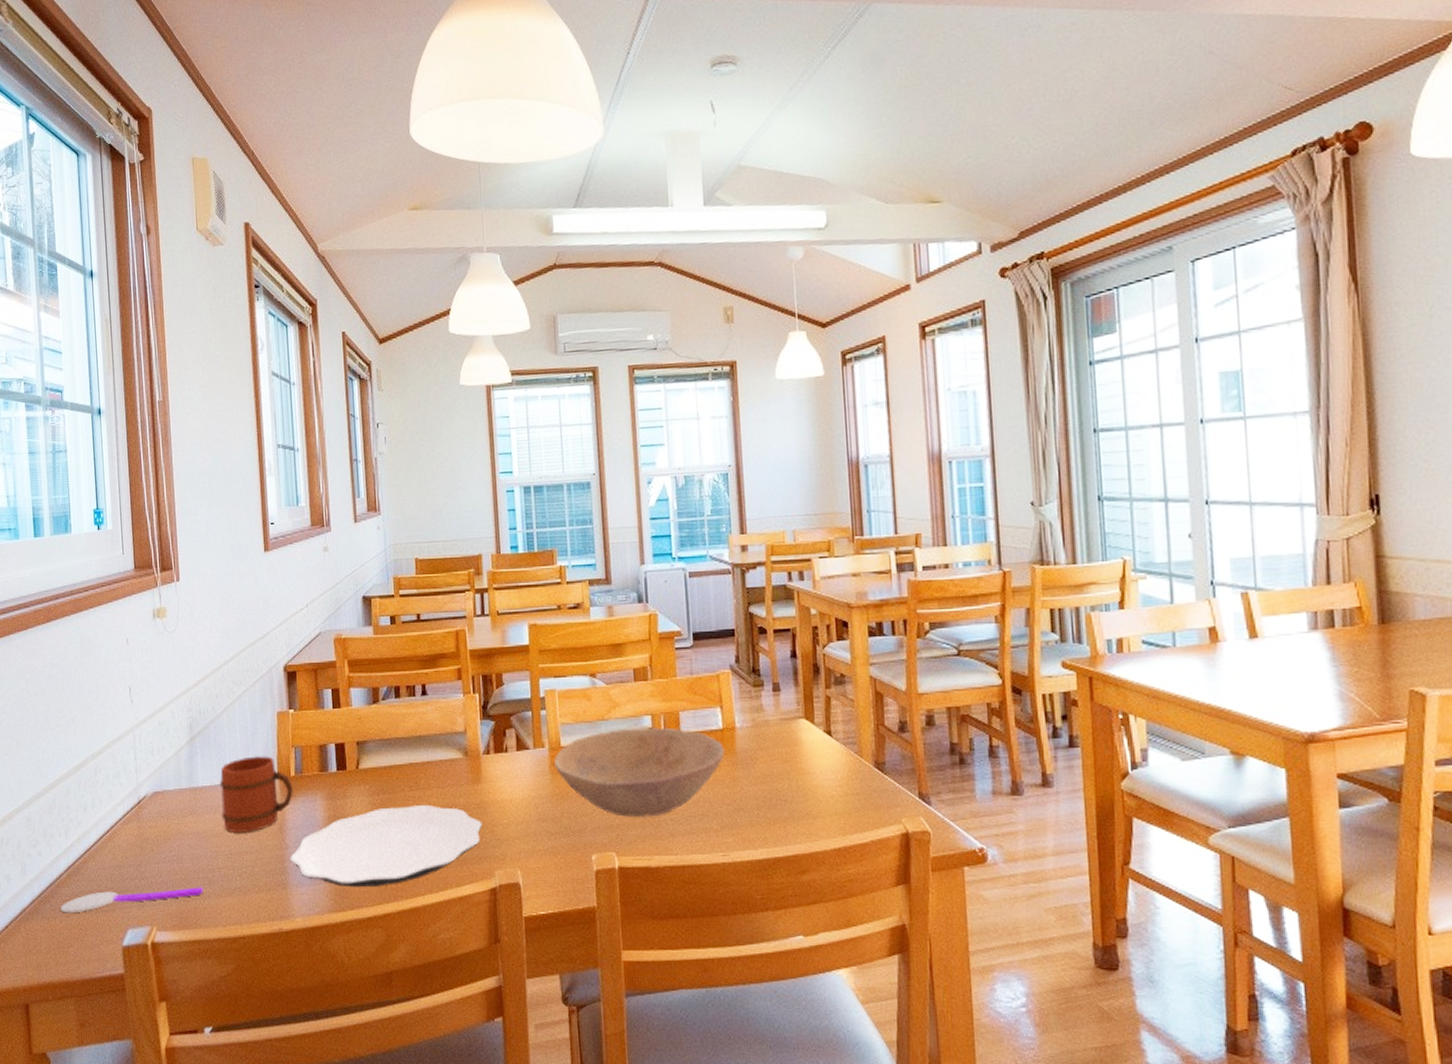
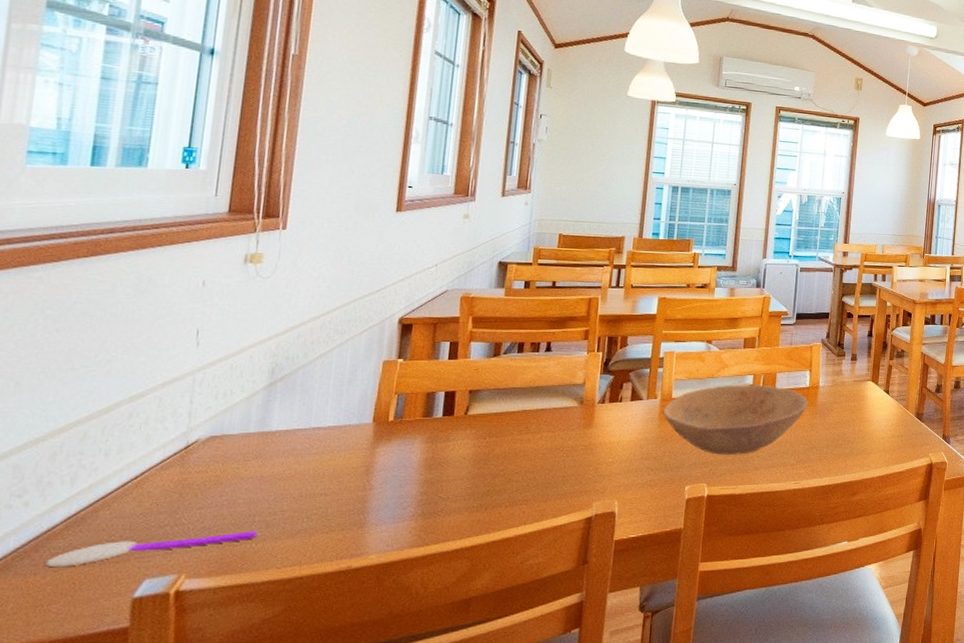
mug: present [219,756,293,832] -> none [295,402,389,475]
plate: present [290,804,482,888] -> none [373,446,587,523]

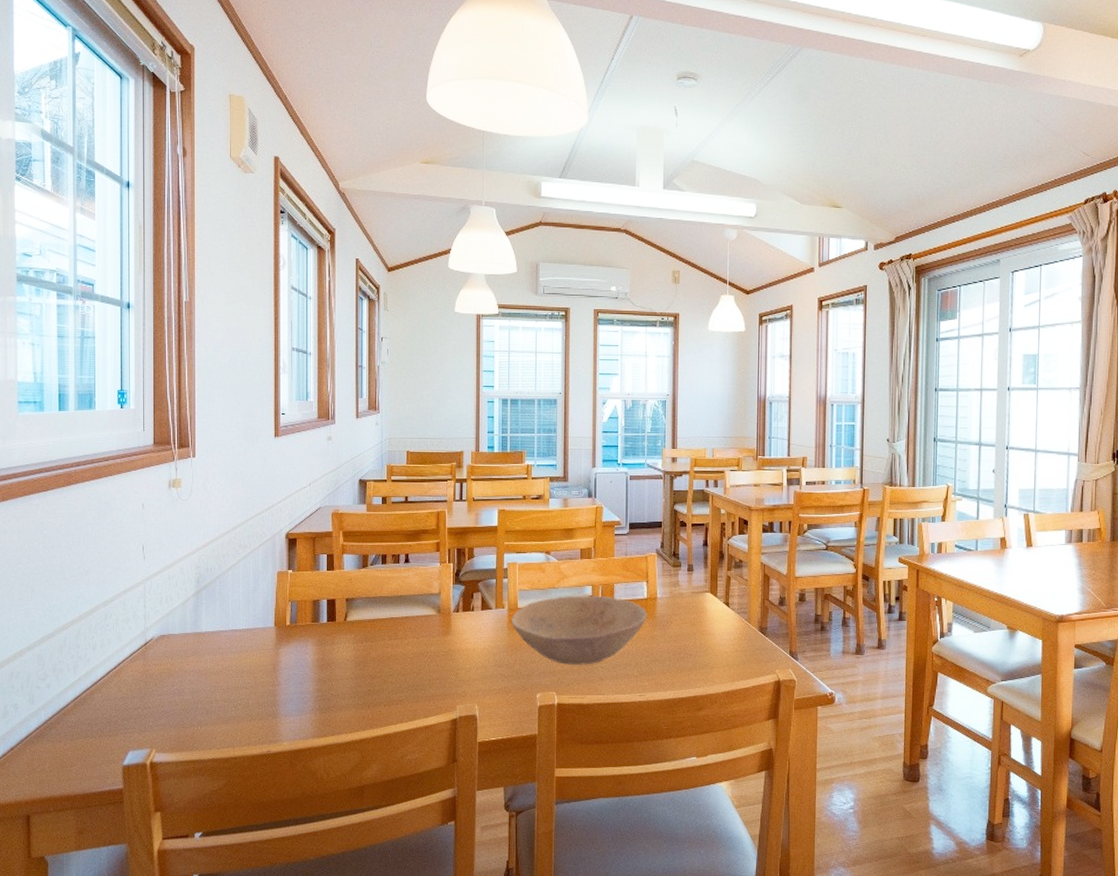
spoon: present [46,531,258,568] -> none [65,716,201,738]

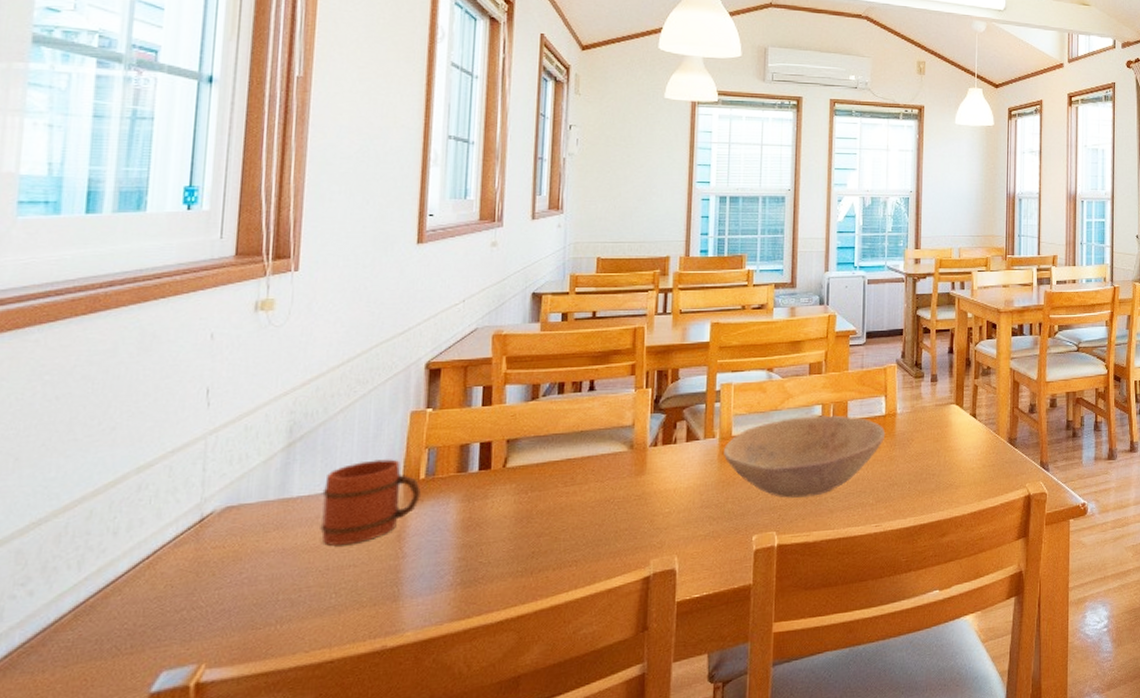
mug: none [221,608,287,671] -> present [320,459,421,546]

